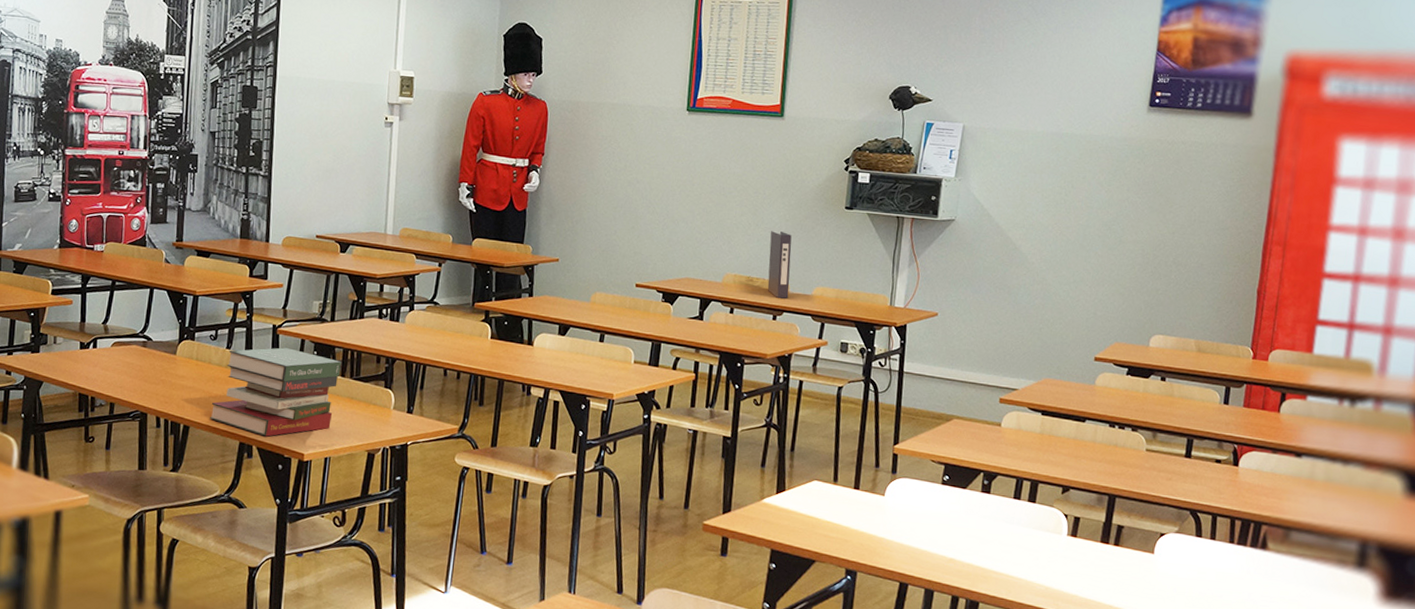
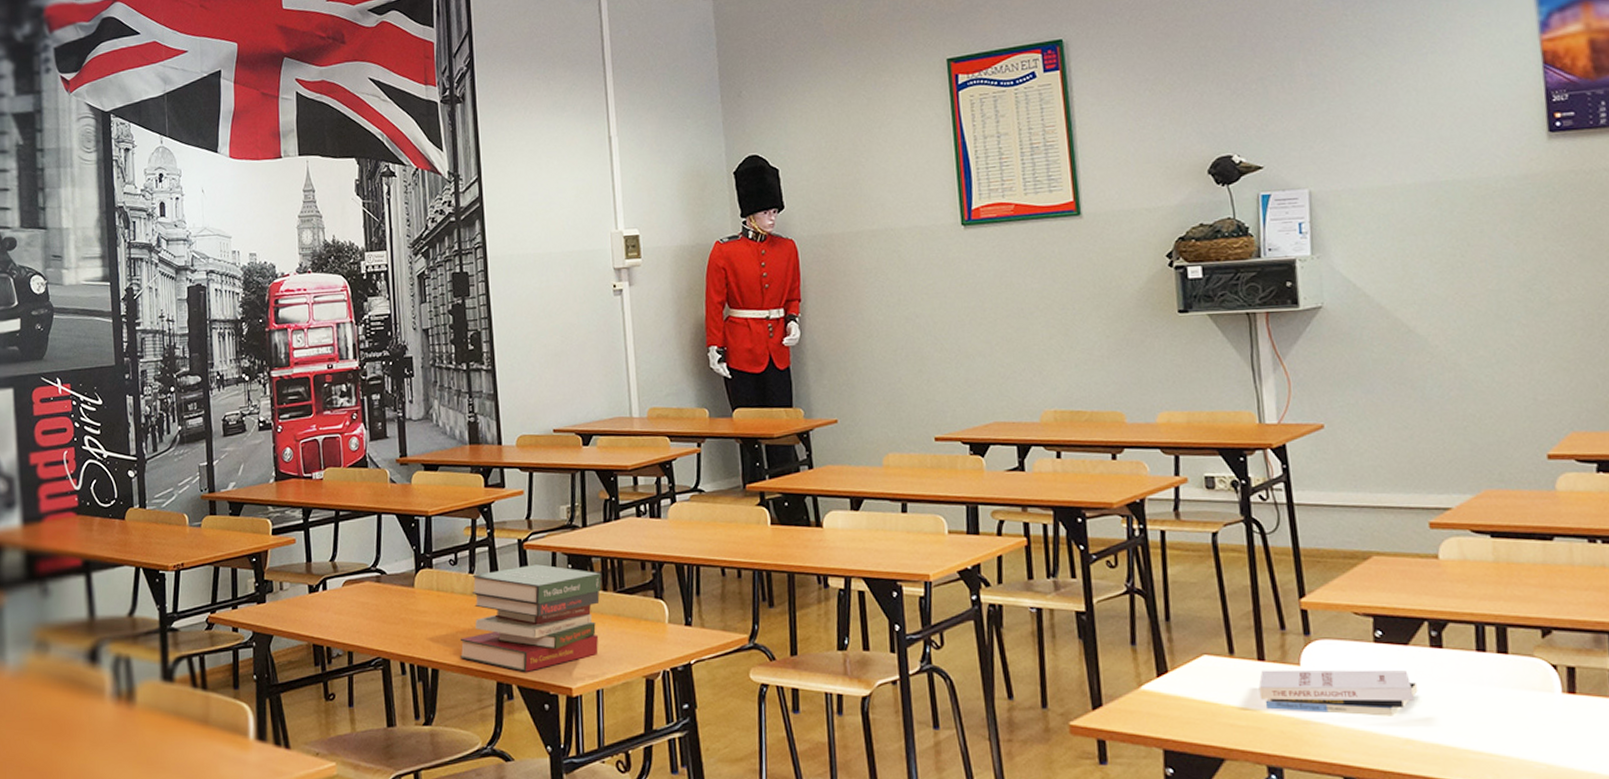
binder: present [767,231,792,299] -> none [1090,351,1127,432]
books: none [850,496,967,541] -> present [1258,669,1418,717]

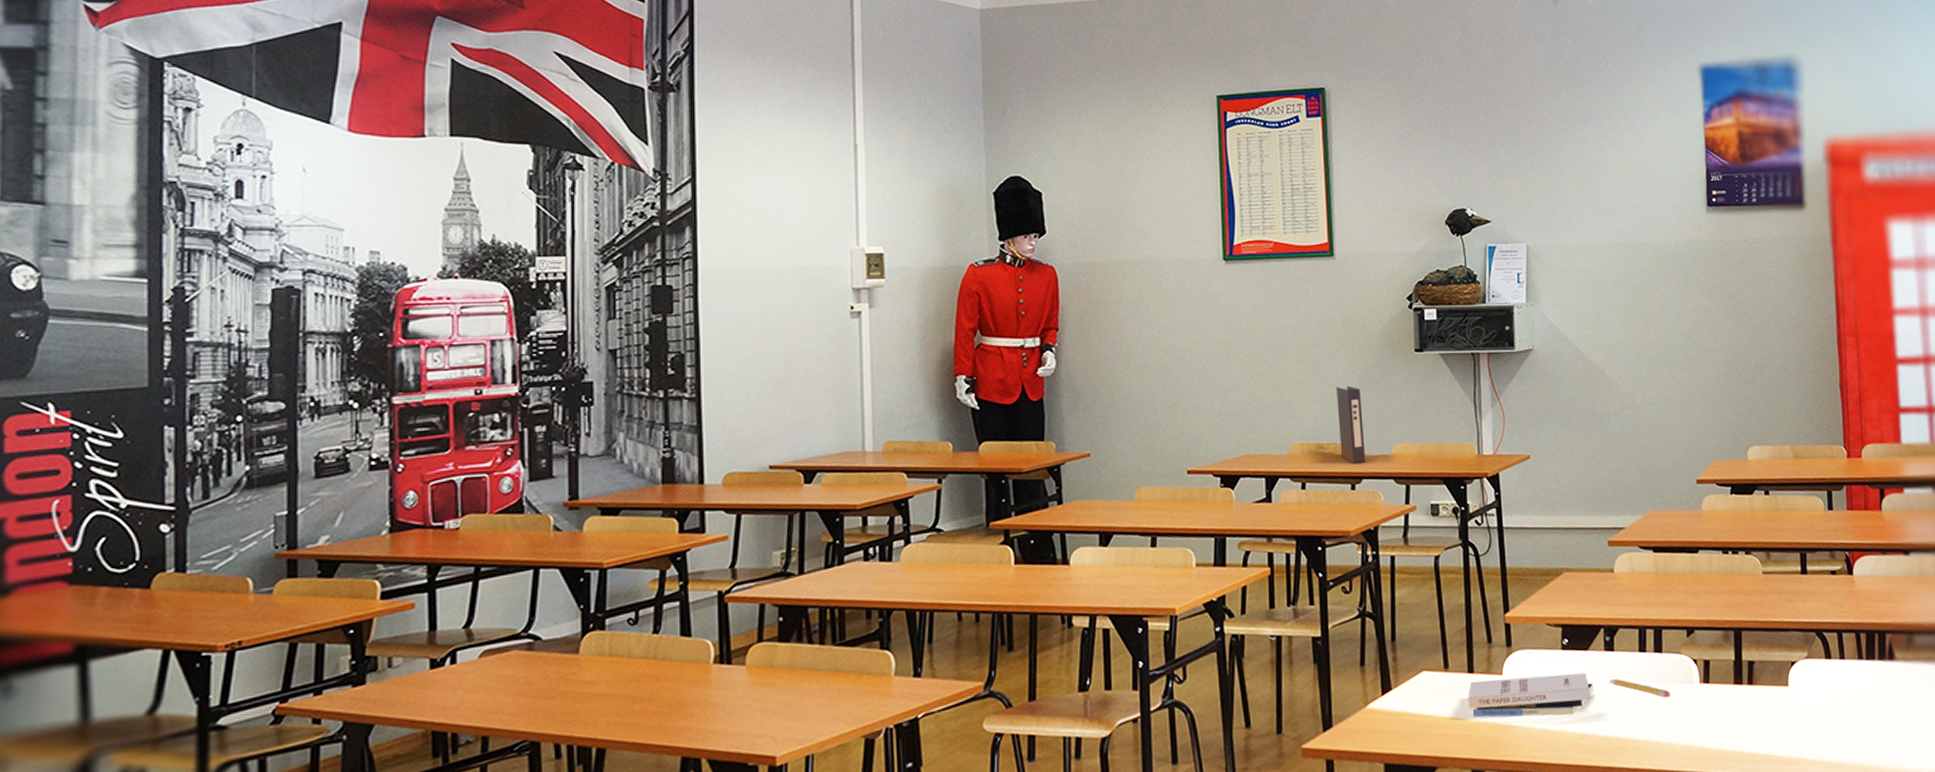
books: present [459,564,602,672] -> none [634,618,818,743]
binder: none [1090,351,1127,432] -> present [1336,386,1366,463]
pencil: none [1438,680,1522,706] -> present [1609,679,1670,697]

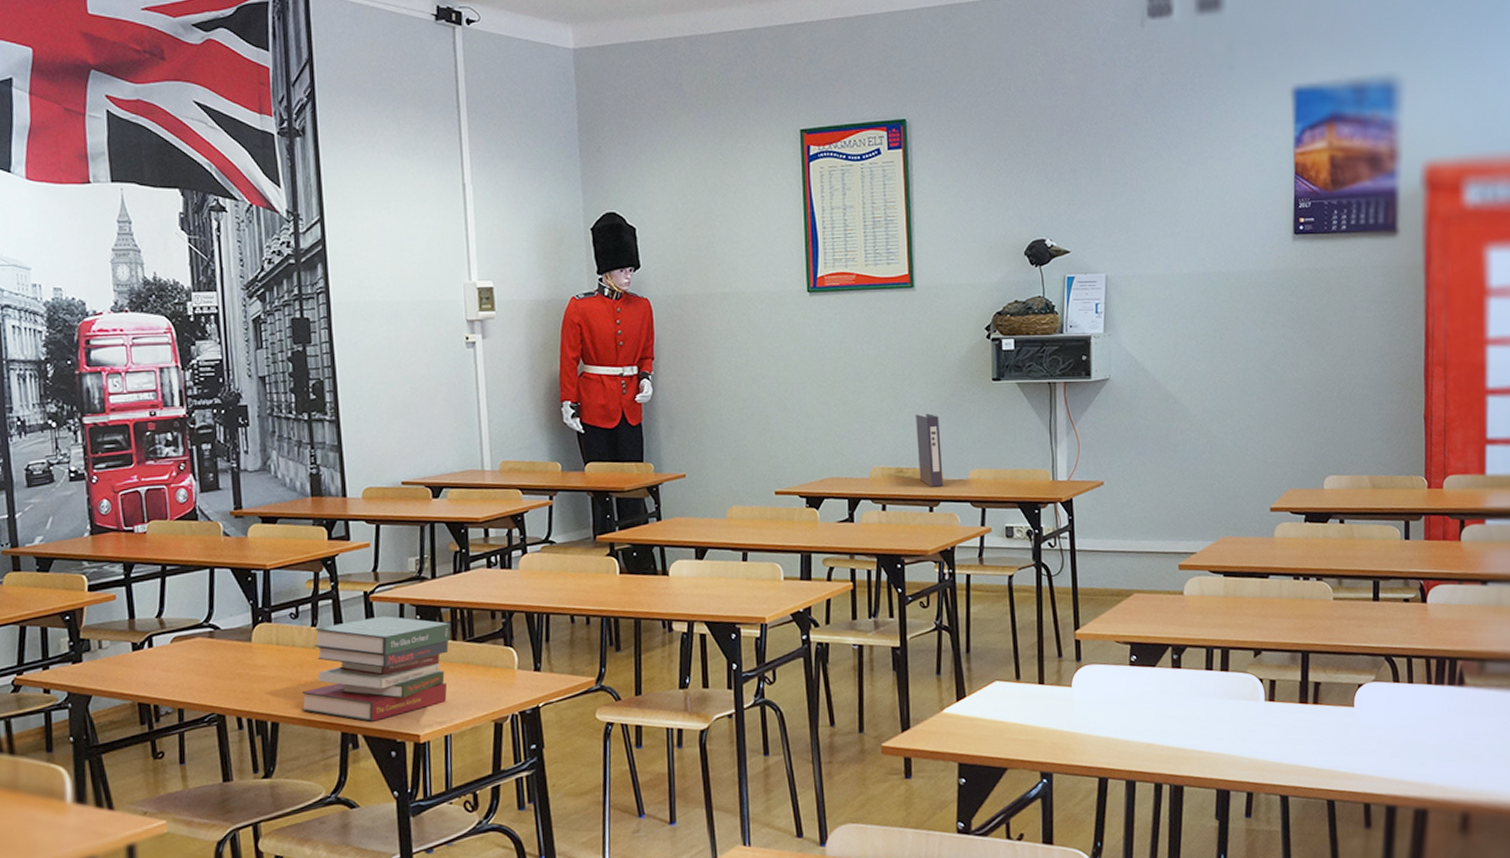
books: none [634,618,818,743] -> present [301,616,451,722]
books: present [1468,673,1594,718] -> none [1038,688,1160,727]
pencil: present [1609,679,1670,697] -> none [1176,694,1235,713]

